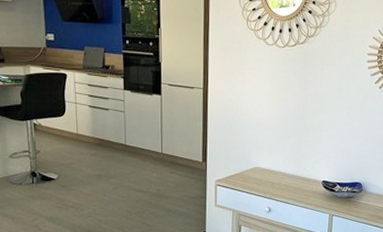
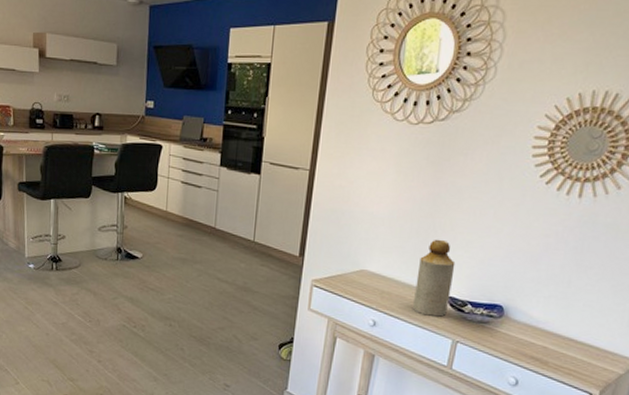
bottle: none [297,136,325,198] -> present [412,239,456,317]

